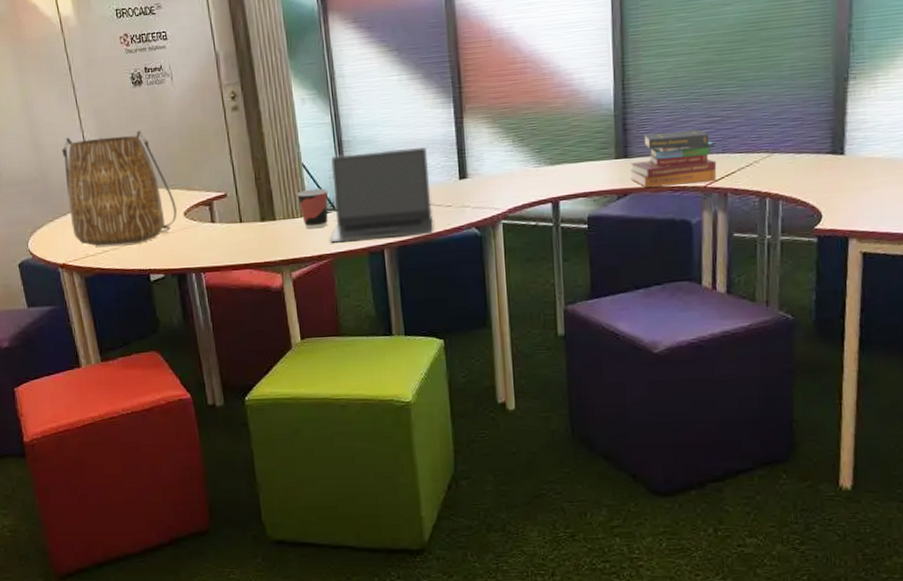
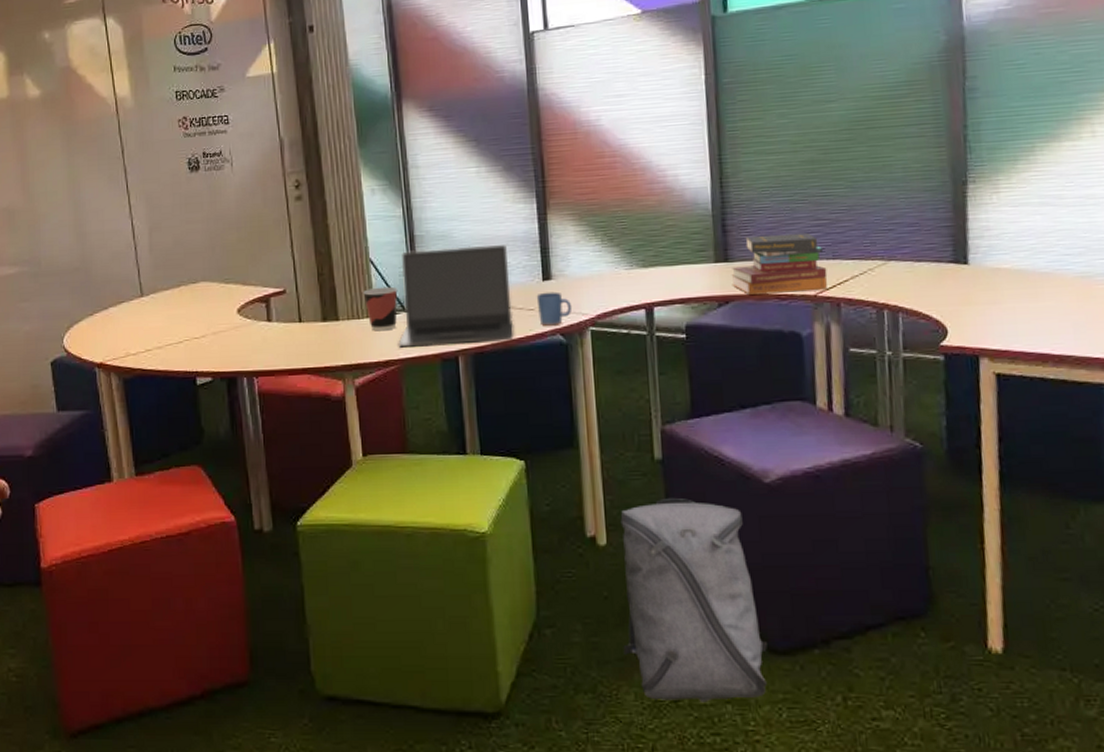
tote bag: present [61,130,177,247] -> none [107,219,230,345]
mug: none [453,189,486,220] -> present [536,291,573,326]
backpack: none [527,367,651,536] -> present [620,497,767,702]

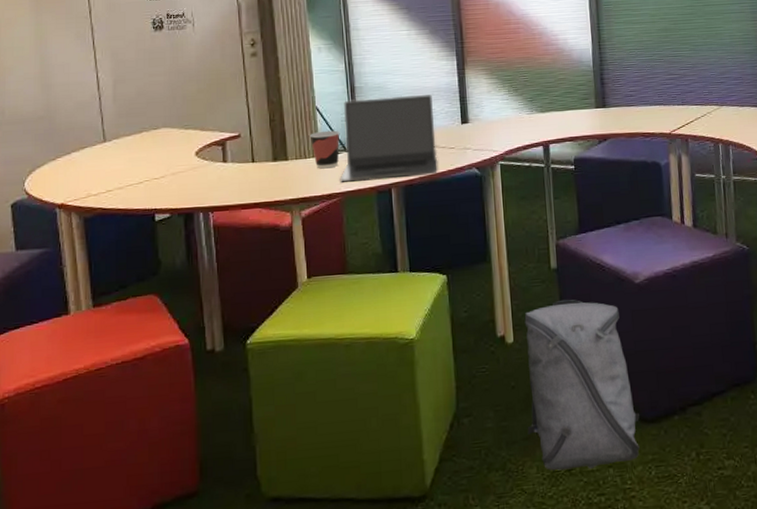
mug: present [536,291,573,326] -> none [456,133,486,161]
books: present [731,232,828,295] -> none [608,84,679,133]

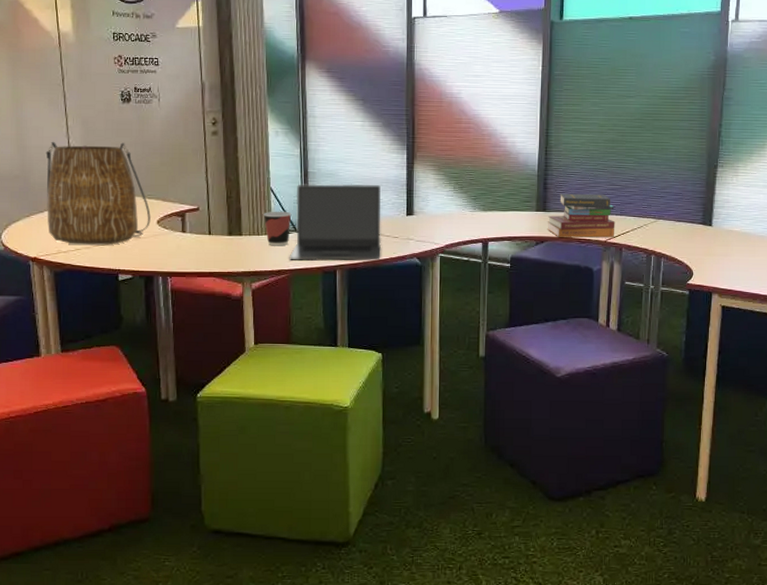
tote bag: none [72,72,188,186] -> present [45,141,151,245]
backpack: present [524,299,640,471] -> none [444,385,547,535]
books: none [608,84,679,133] -> present [547,193,615,238]

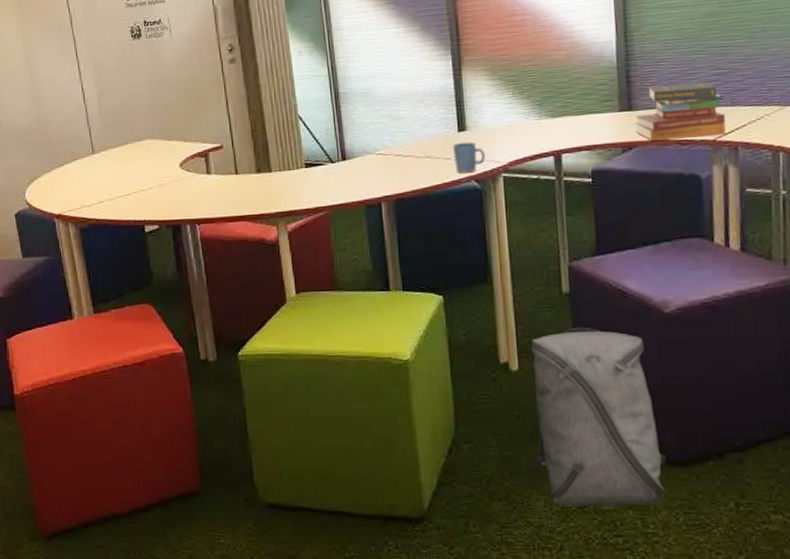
tote bag: present [45,141,151,245] -> none [60,82,173,197]
cup: present [263,211,292,246] -> none [293,140,325,181]
laptop: present [289,183,382,261] -> none [326,99,432,195]
mug: none [400,224,428,251] -> present [452,141,486,173]
backpack: none [444,385,547,535] -> present [531,327,666,508]

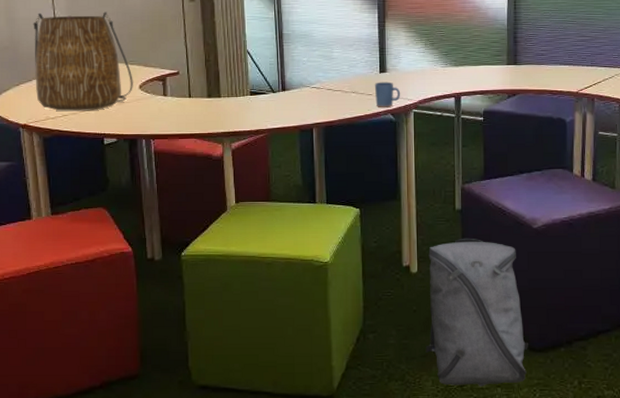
tote bag: none [60,82,173,197] -> present [33,11,133,111]
books: present [634,81,726,141] -> none [518,45,587,90]

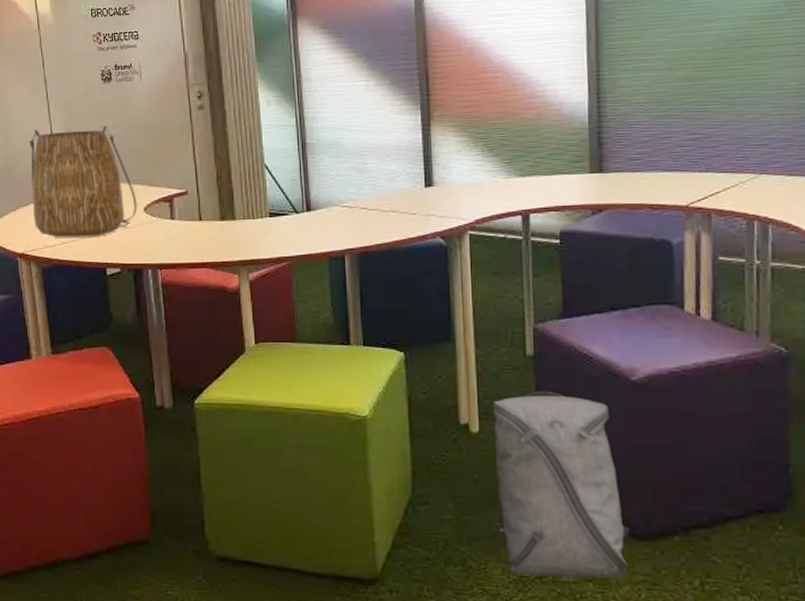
mug: present [374,82,401,107] -> none [418,197,453,229]

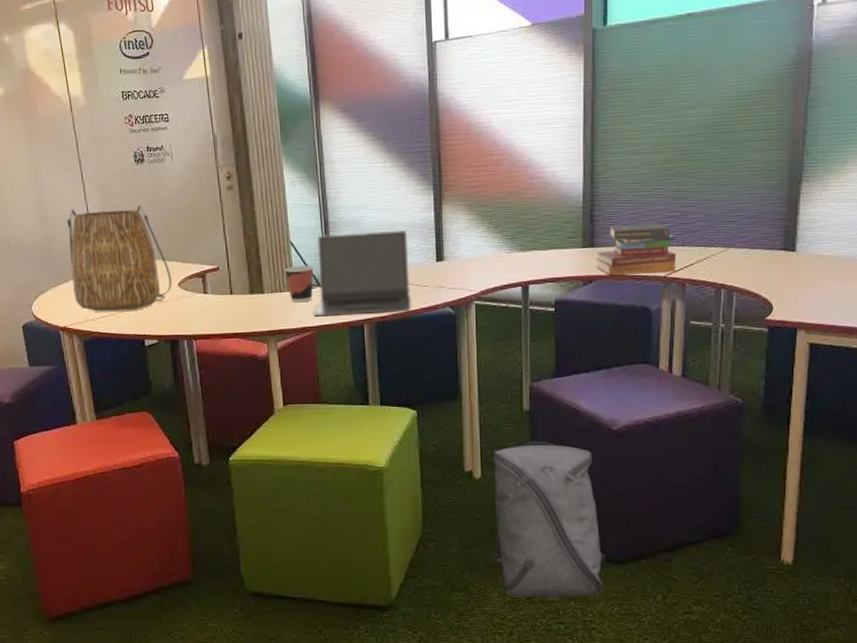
cup: none [258,189,290,231] -> present [284,265,314,303]
laptop: none [289,153,397,246] -> present [313,231,411,317]
books: none [605,146,700,204] -> present [595,223,677,275]

